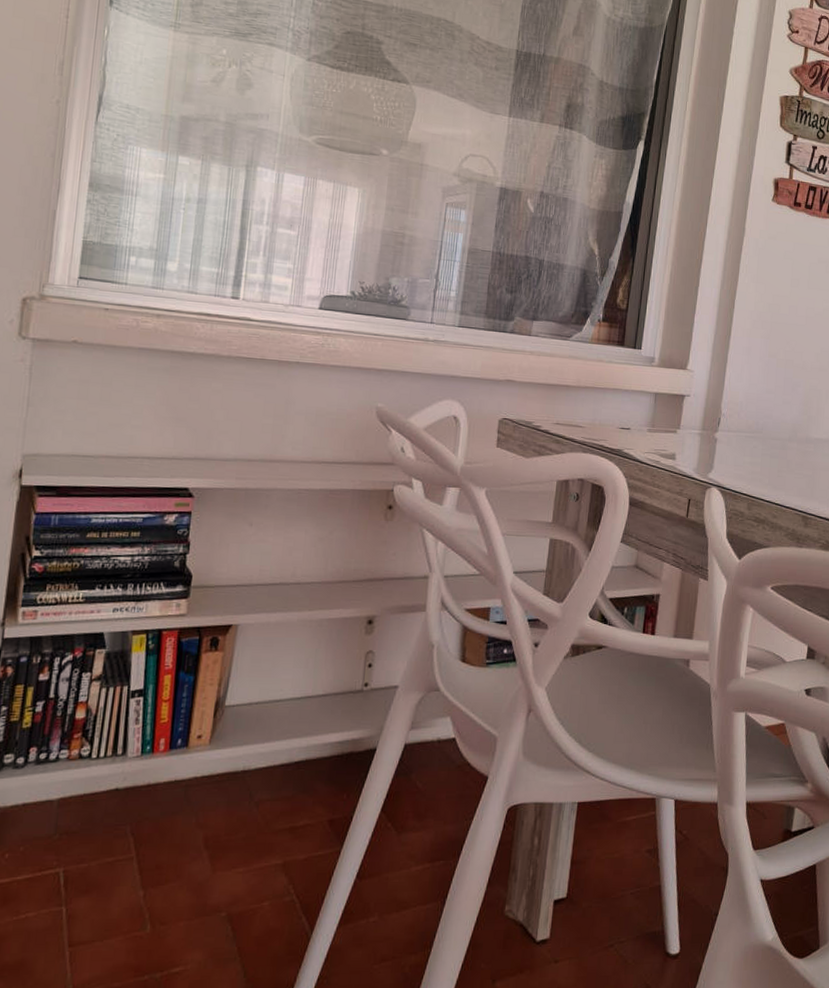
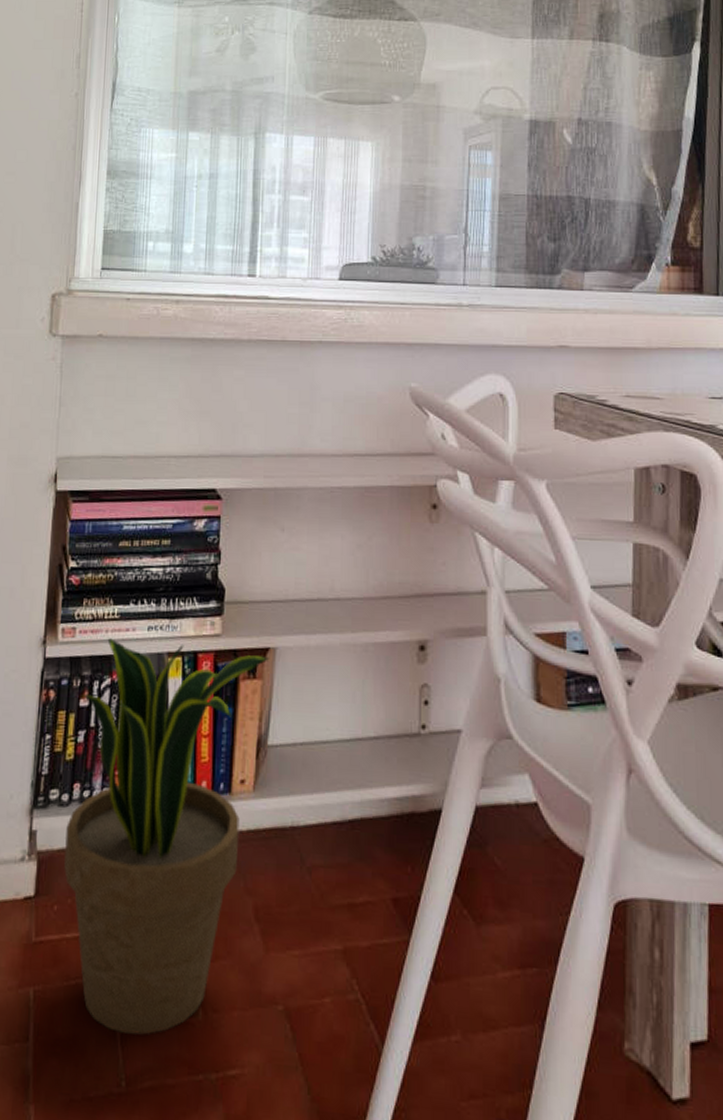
potted plant: none [16,619,232,952] -> present [63,638,270,1035]

